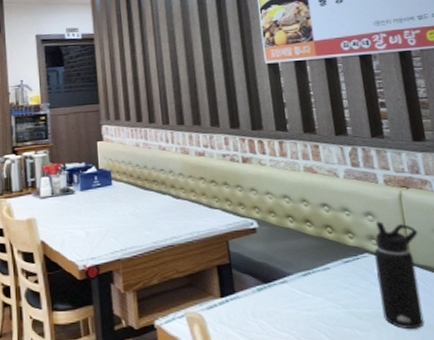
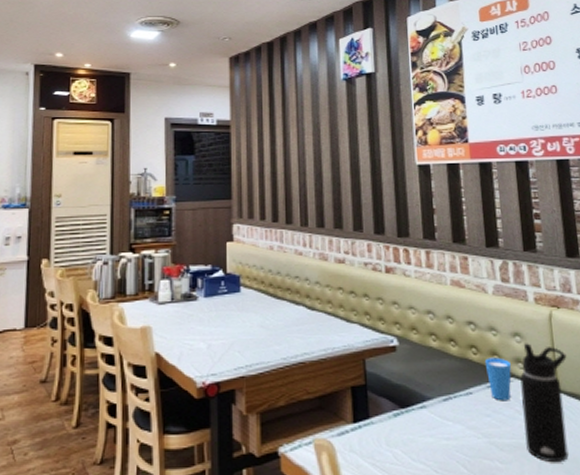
cup: none [339,235,366,275] -> present [484,357,512,401]

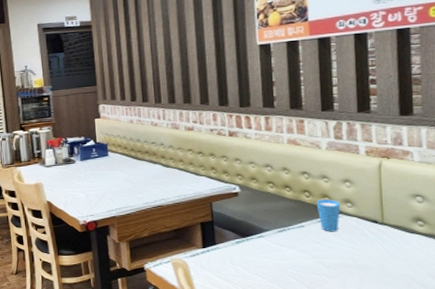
water bottle: present [520,343,569,463] -> none [348,187,393,277]

